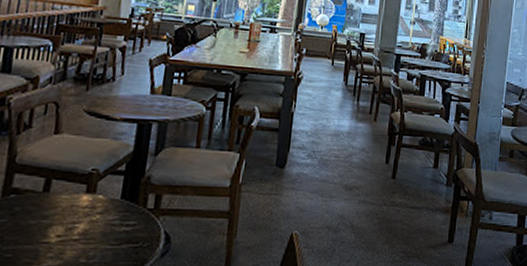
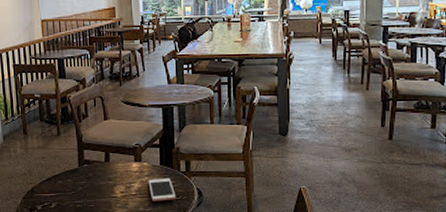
cell phone: none [99,216,135,250] -> present [148,178,176,201]

